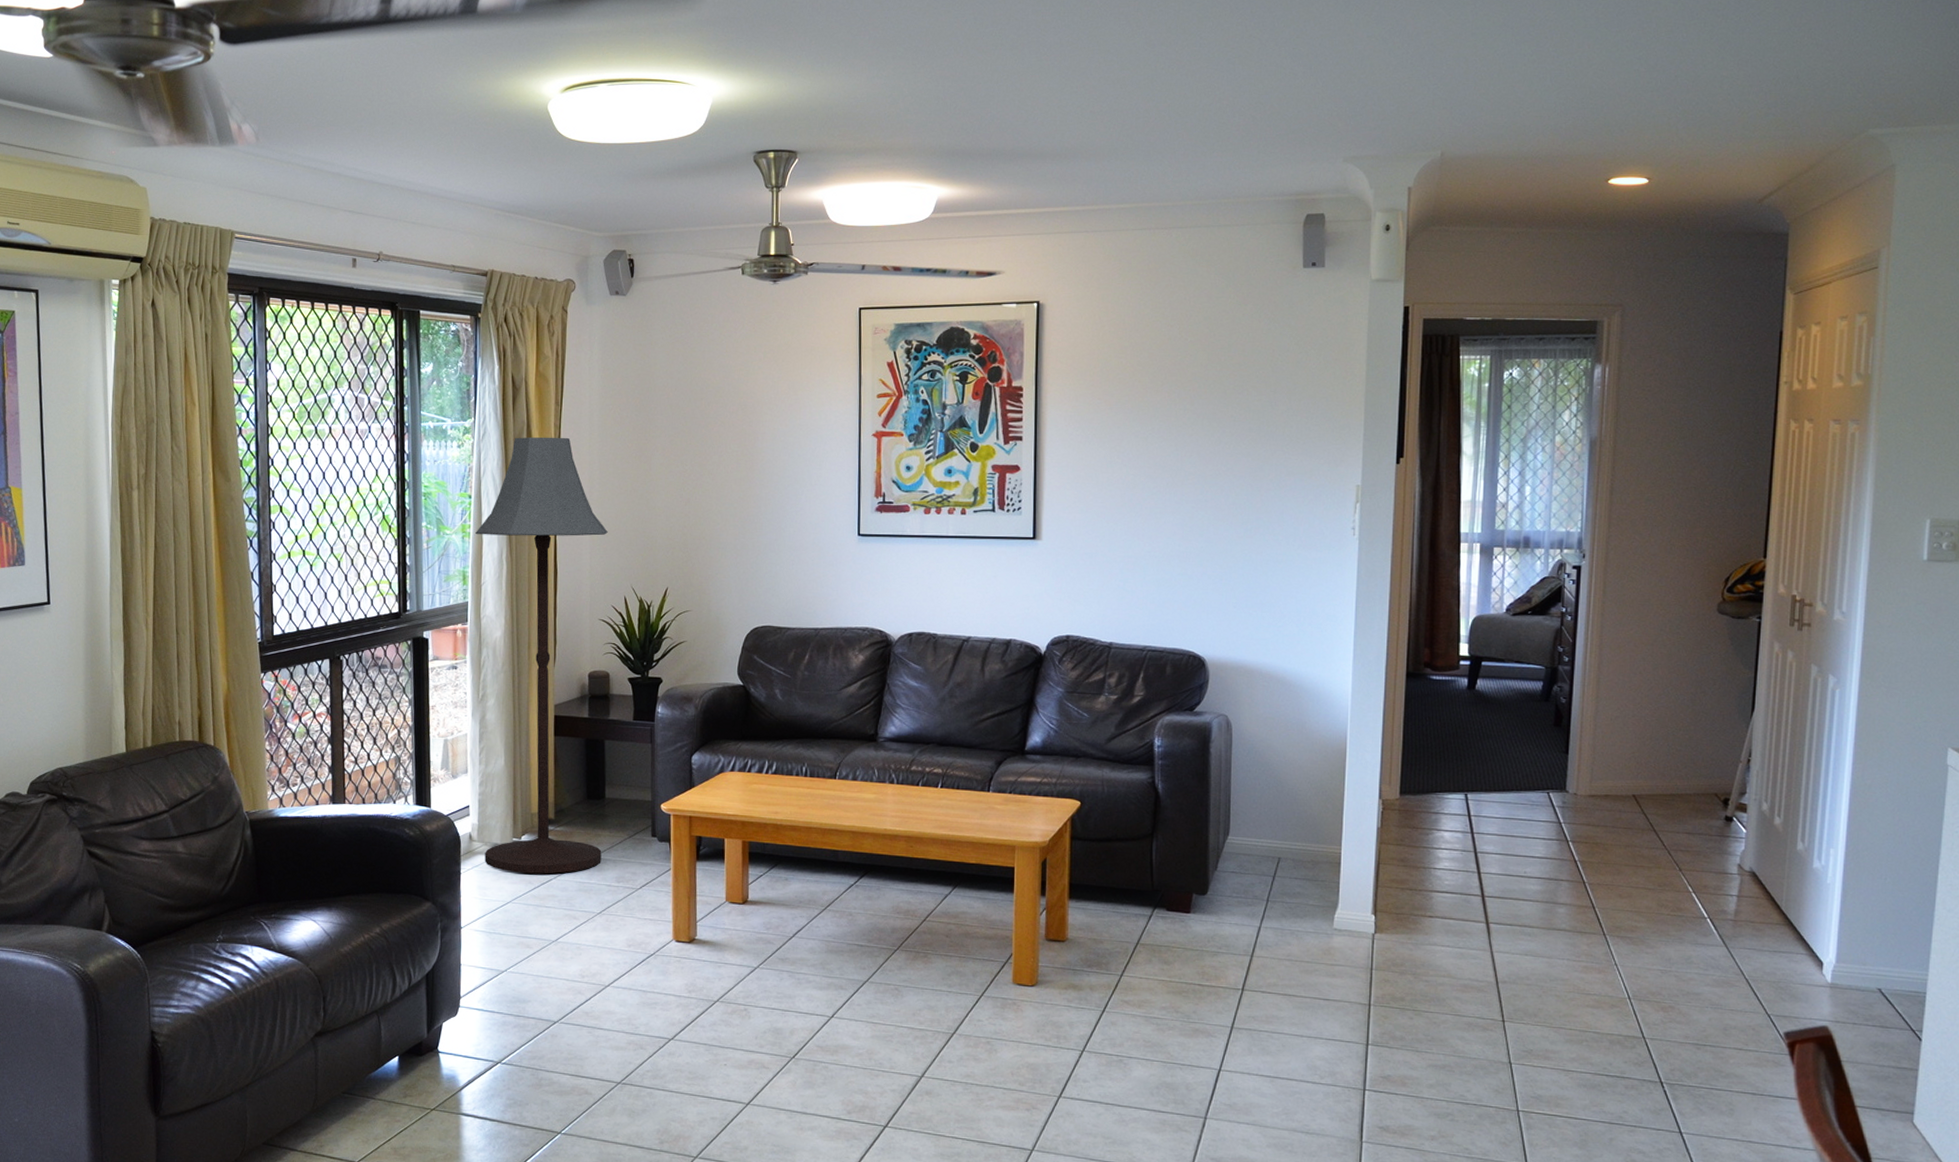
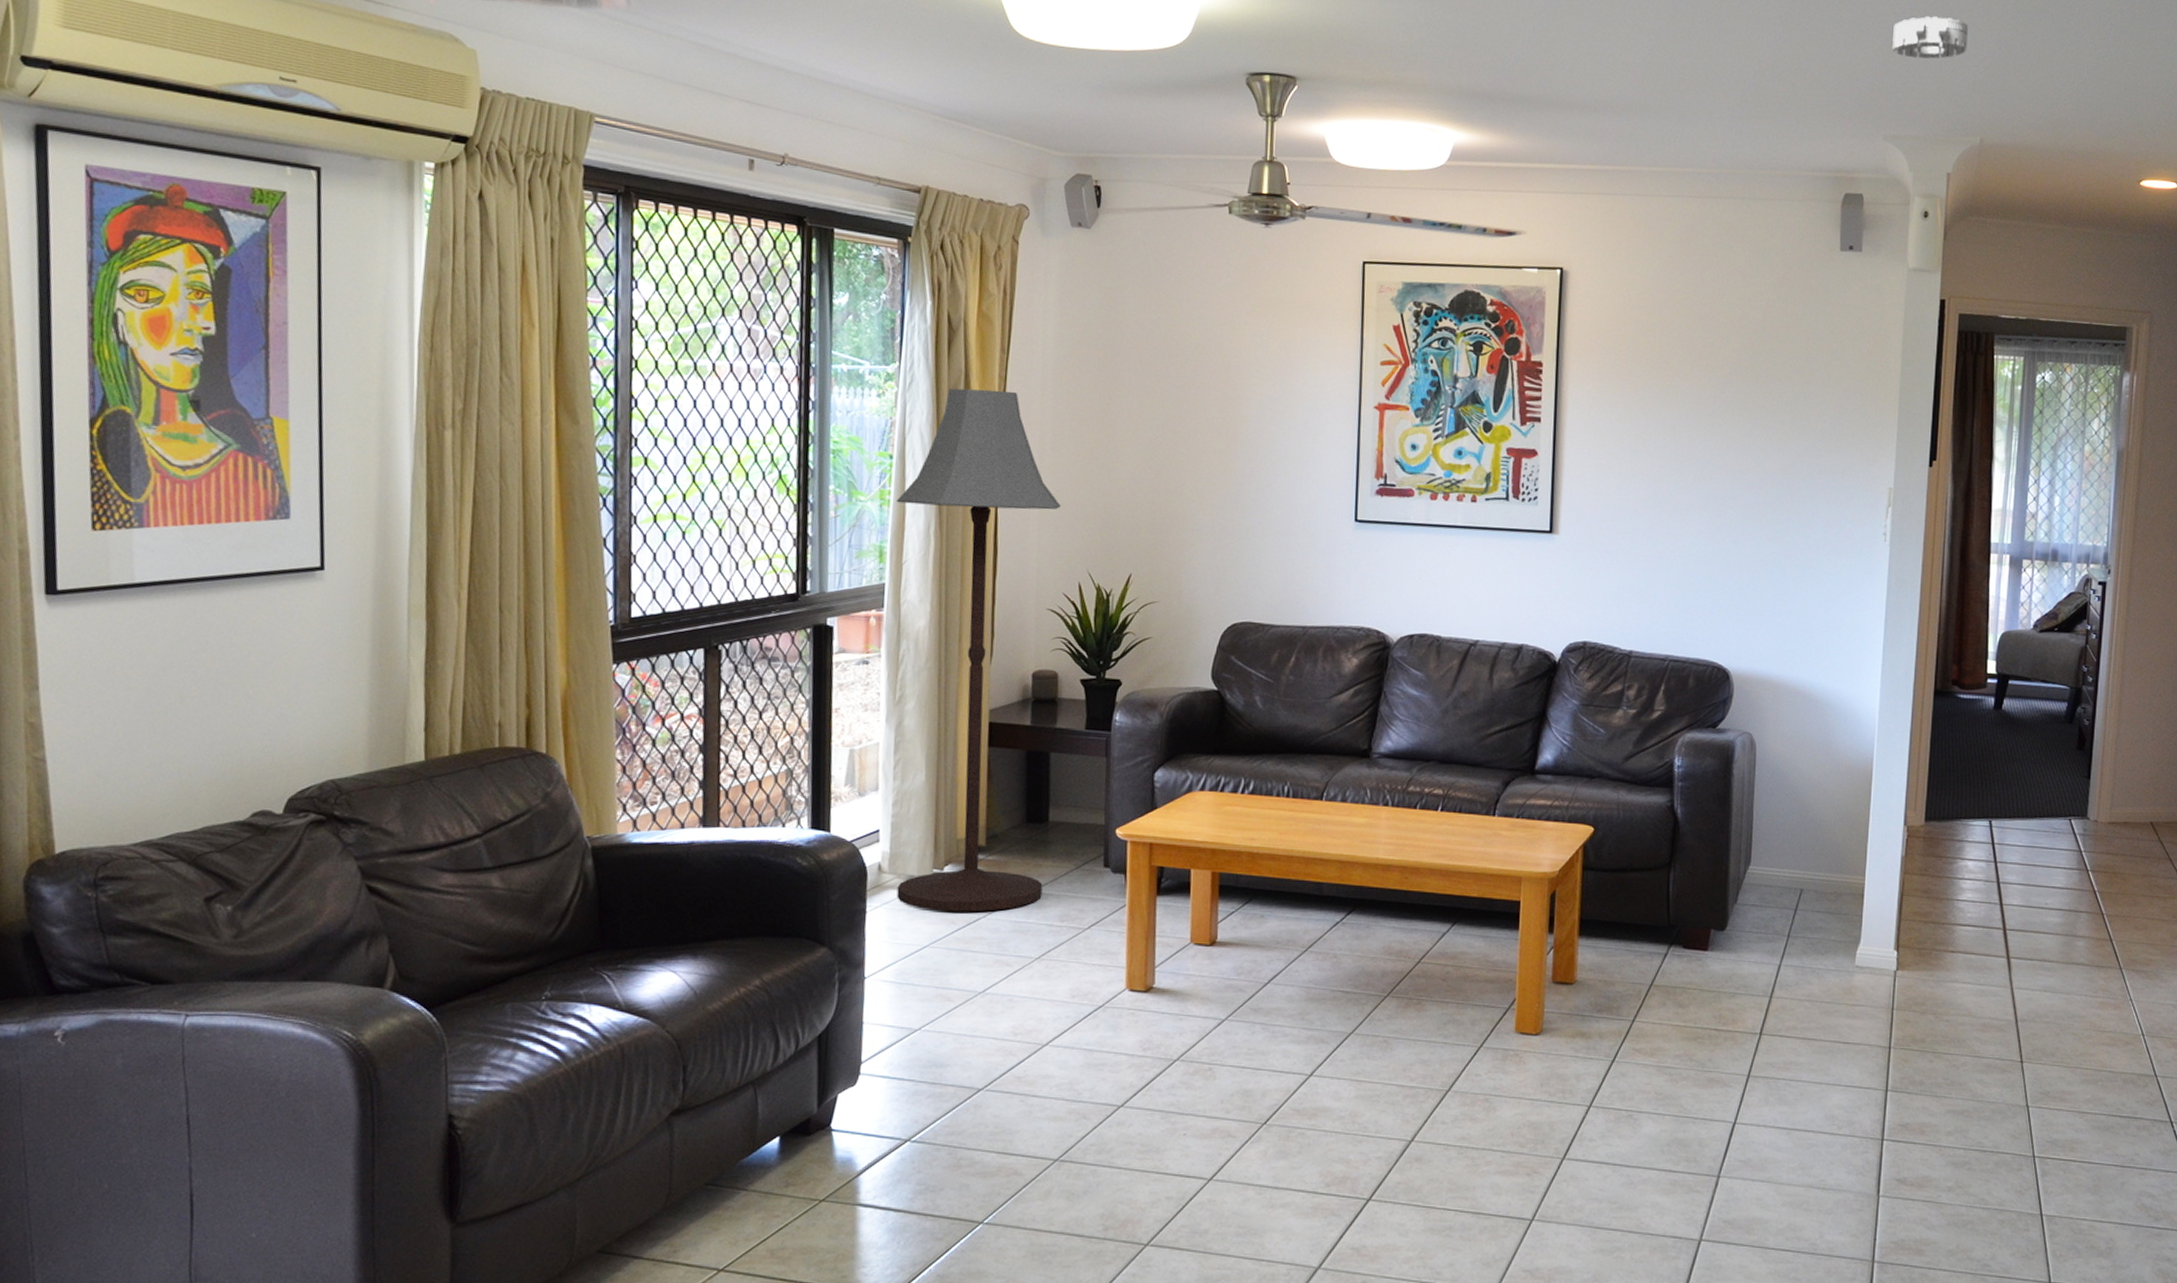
smoke detector: none [1351,41,1426,83] -> present [1892,15,1968,59]

